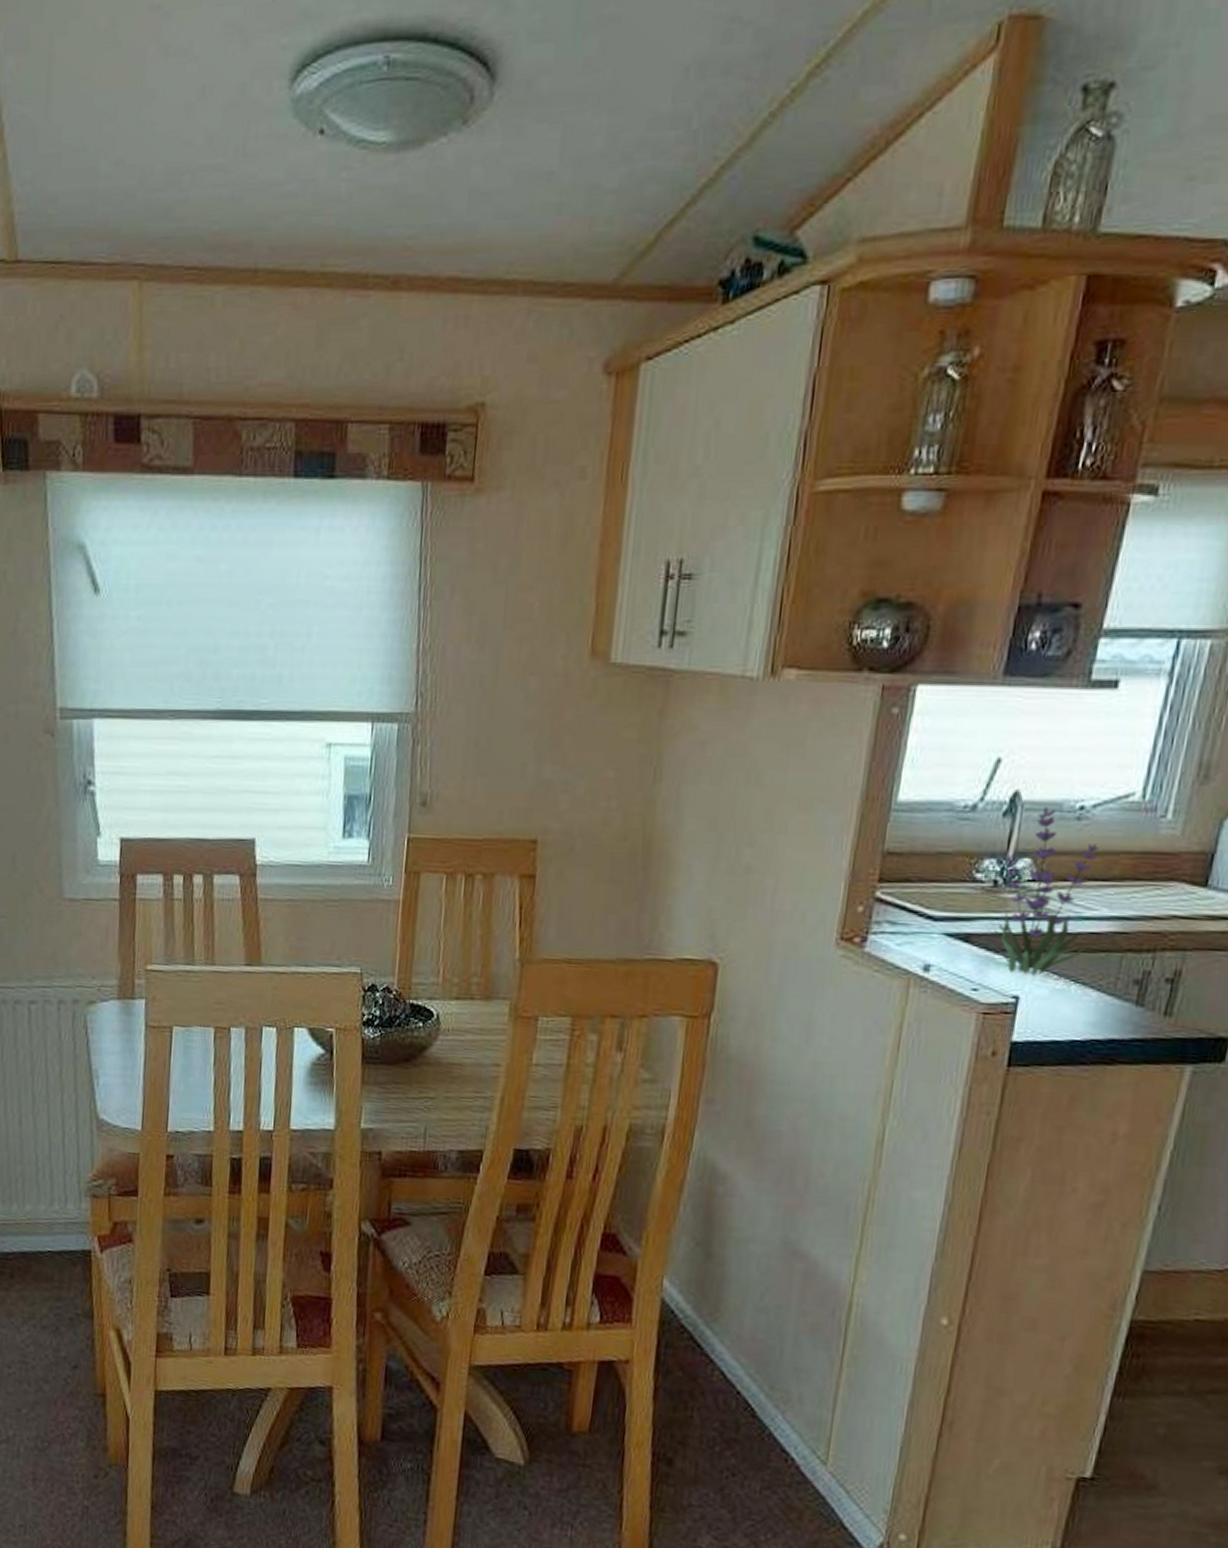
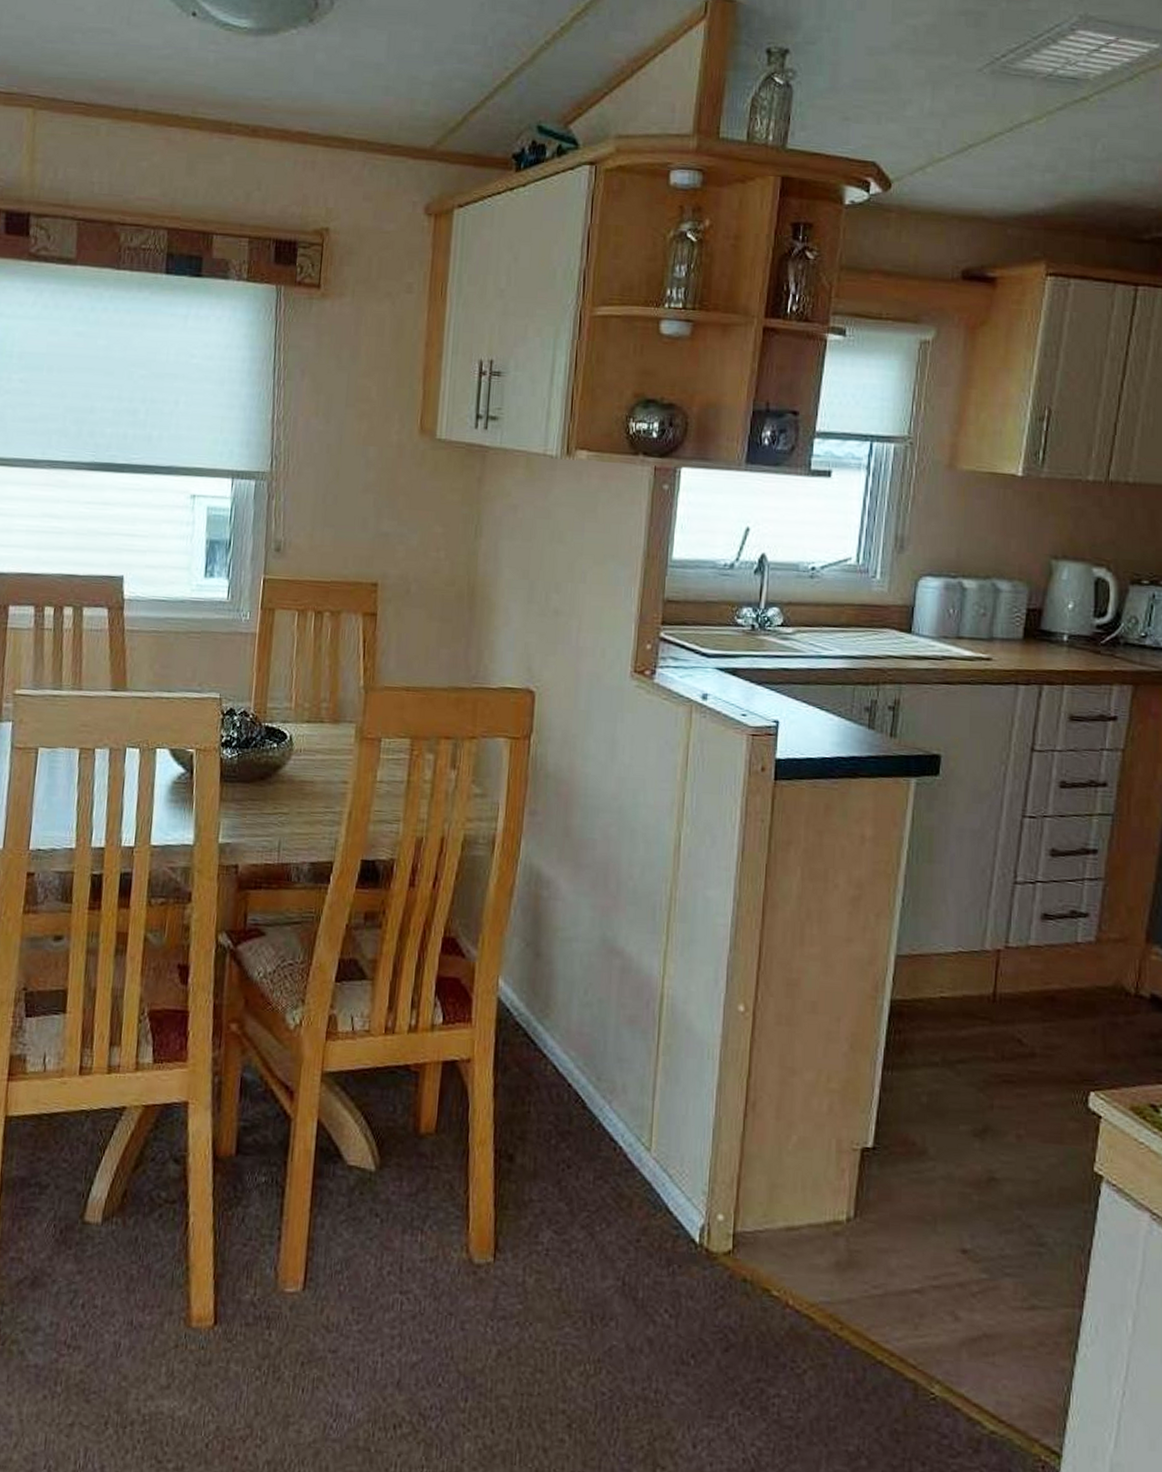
plant: present [983,807,1099,976] -> none [747,567,831,704]

